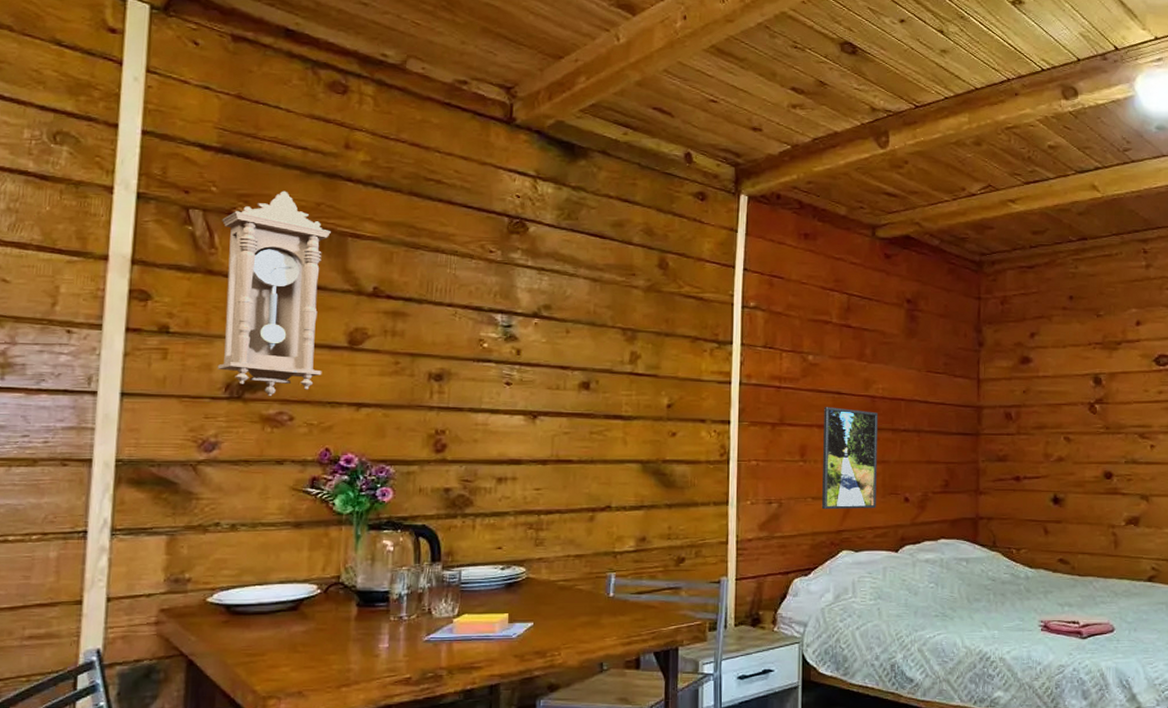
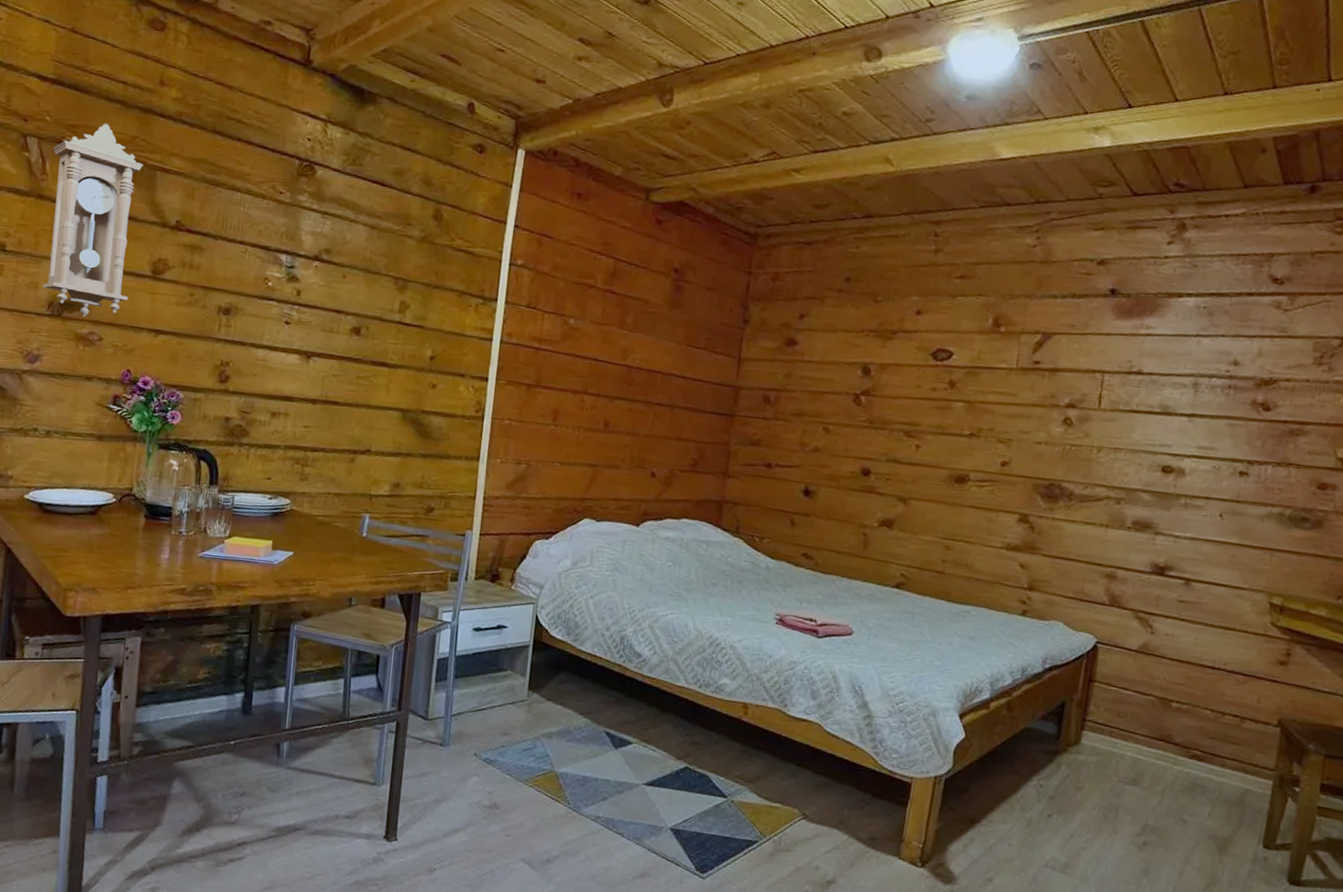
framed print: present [821,407,878,510] -> none [568,373,633,481]

